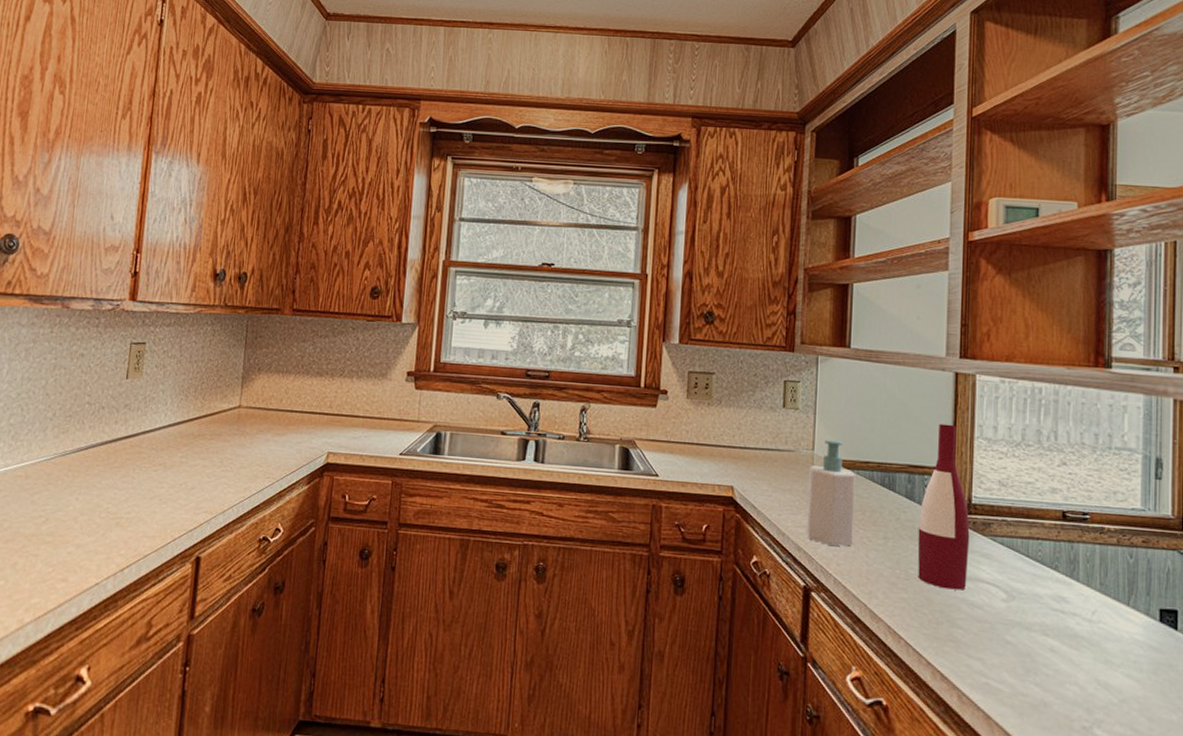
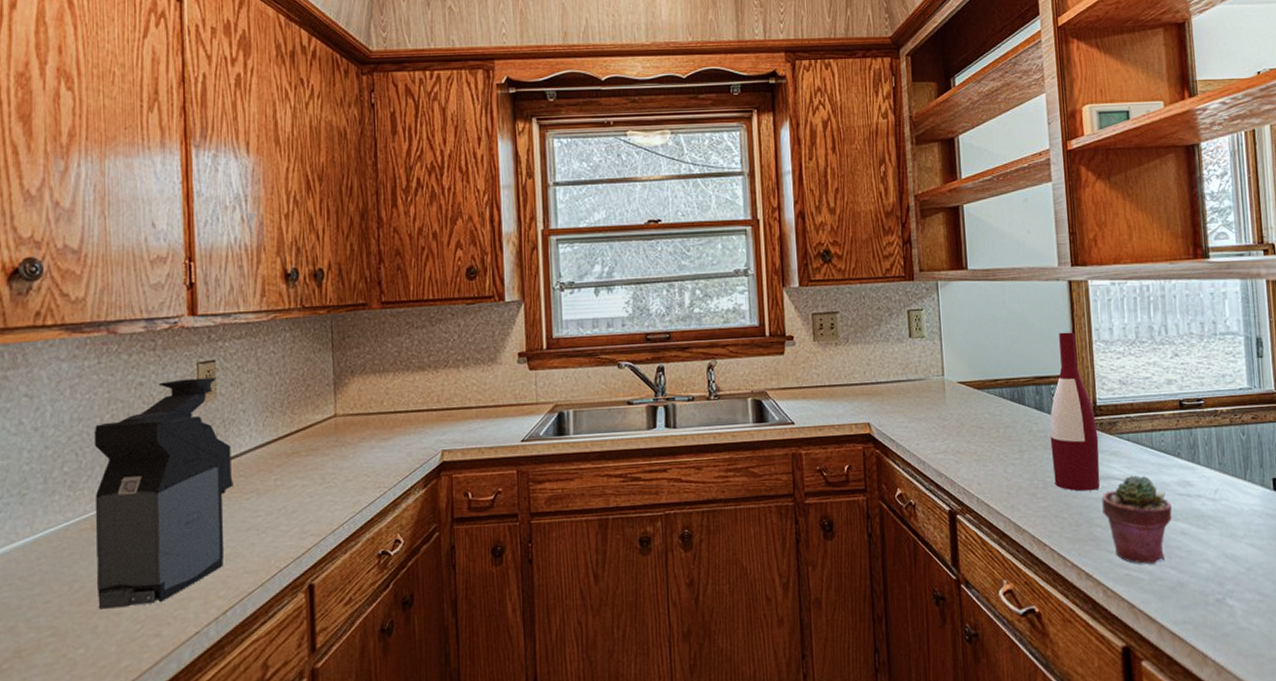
coffee maker: none [20,355,148,551] -> present [94,377,233,609]
soap bottle: present [806,440,856,546] -> none [942,363,991,467]
potted succulent: none [966,581,1042,678] -> present [1101,475,1172,565]

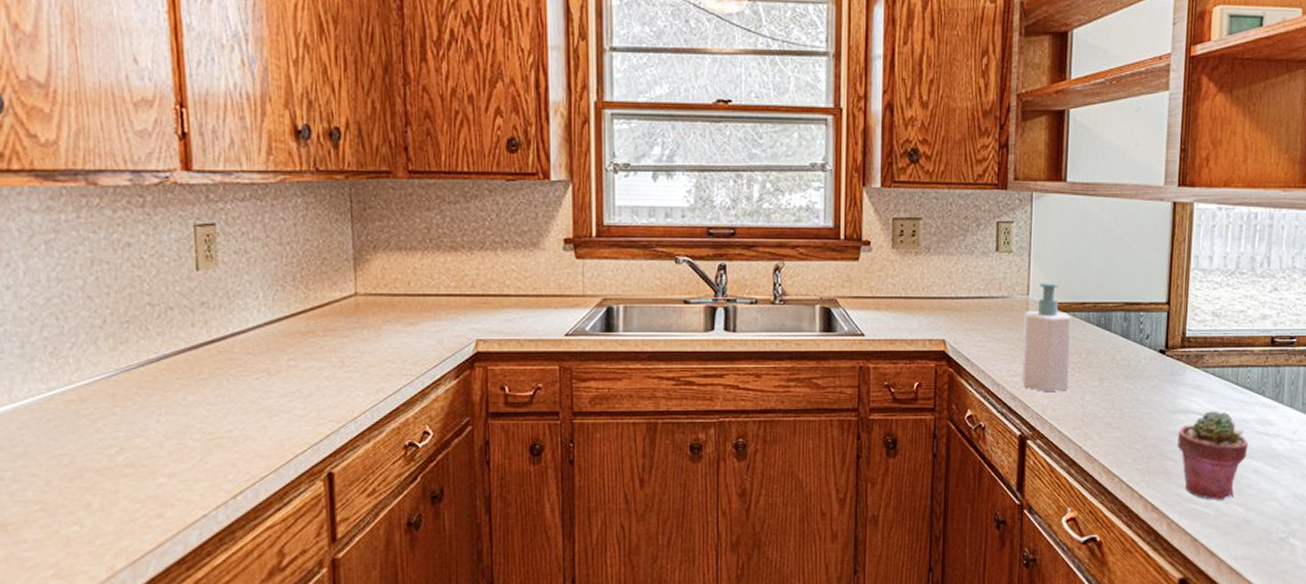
coffee maker: present [94,377,233,609] -> none [76,242,240,486]
soap bottle: none [942,363,991,467] -> present [1021,283,1072,391]
wine bottle: present [1050,332,1100,492] -> none [1132,257,1183,424]

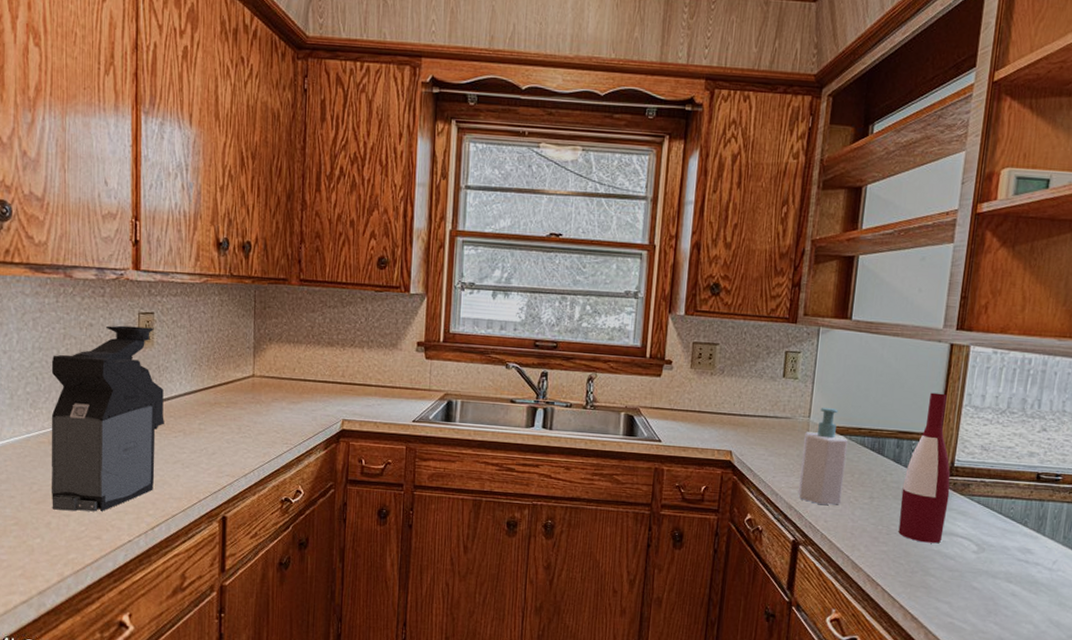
coffee maker: none [76,242,240,486] -> present [51,325,164,512]
wine bottle: none [1132,257,1183,424] -> present [898,392,951,544]
potted succulent: present [1177,411,1248,500] -> none [939,535,1008,618]

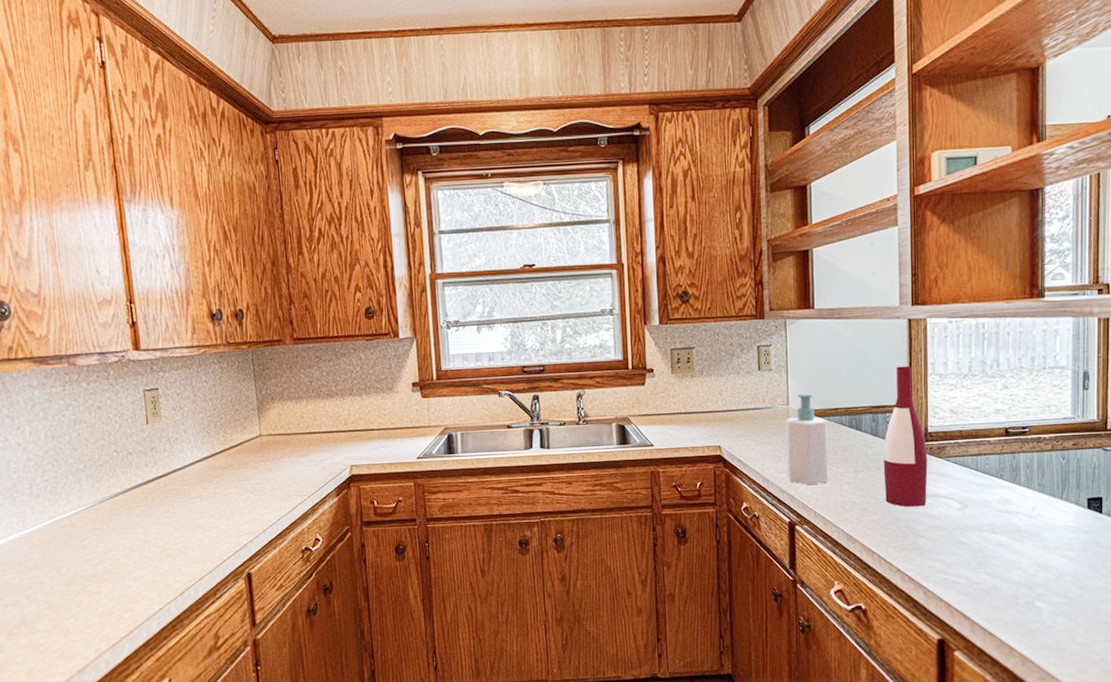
coffee maker: present [51,325,164,512] -> none [65,403,181,589]

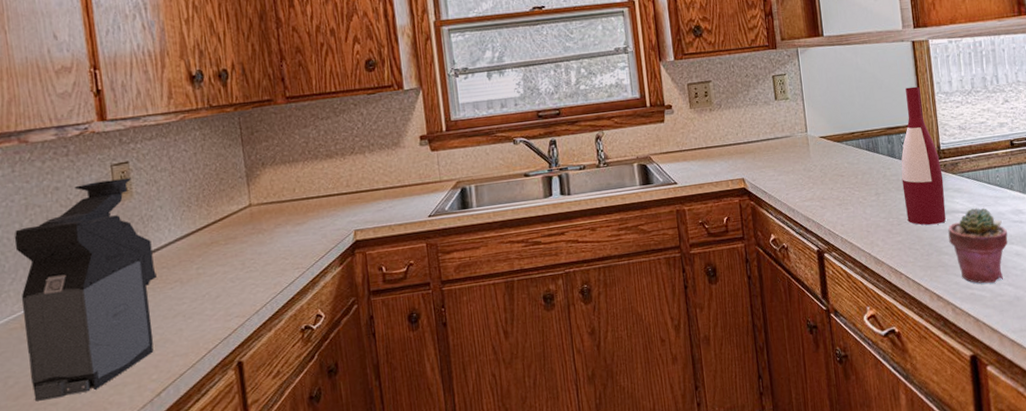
coffee maker: none [65,403,181,589] -> present [14,177,157,401]
soap bottle: present [786,393,828,485] -> none [806,119,851,211]
potted succulent: none [927,494,991,571] -> present [948,208,1008,284]

